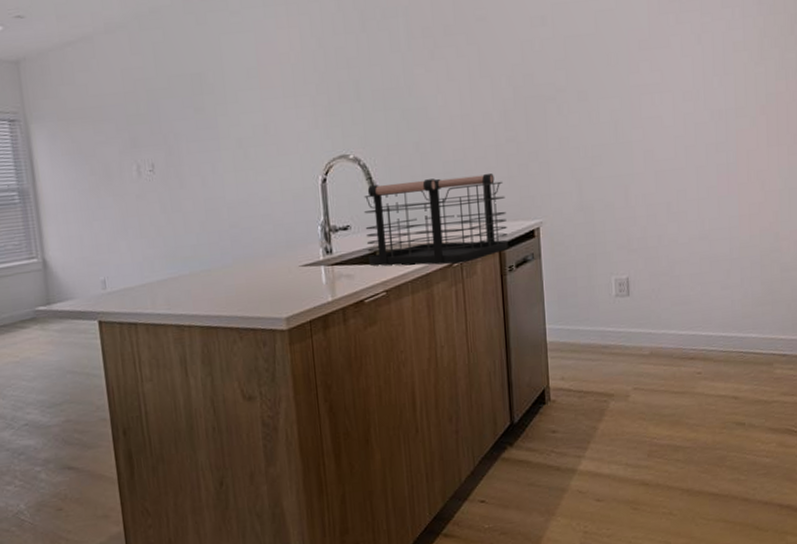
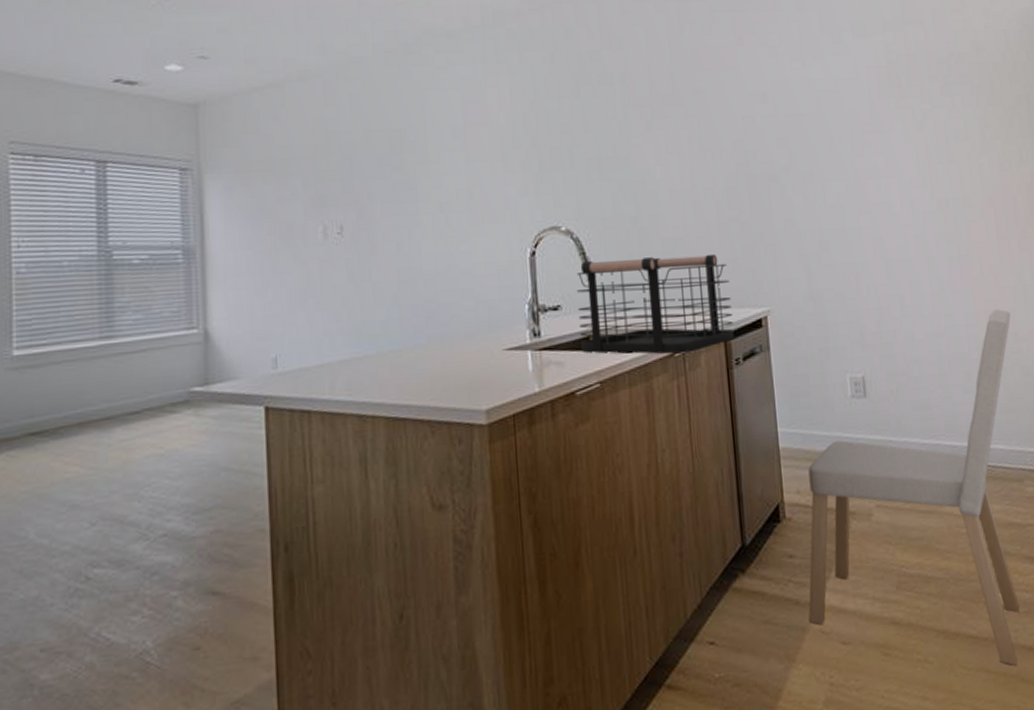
dining chair: none [568,212,774,517] -> present [808,309,1020,666]

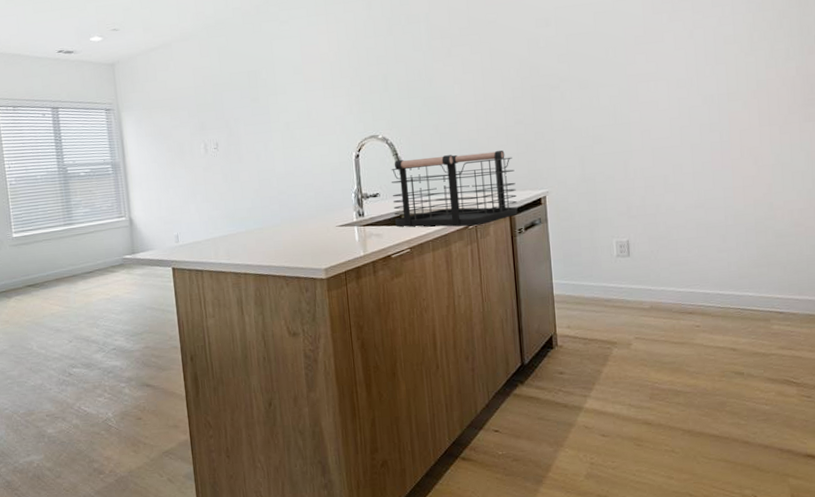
dining chair: present [808,309,1020,666] -> none [575,184,768,458]

